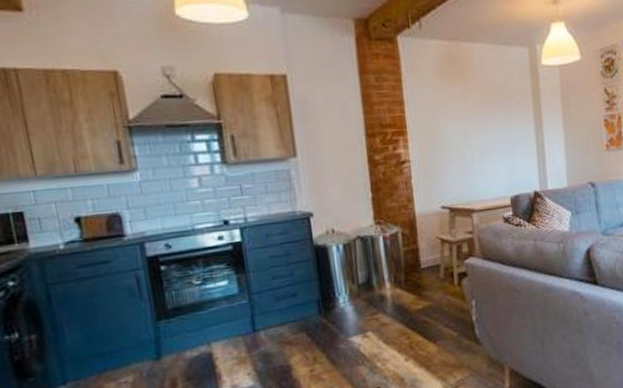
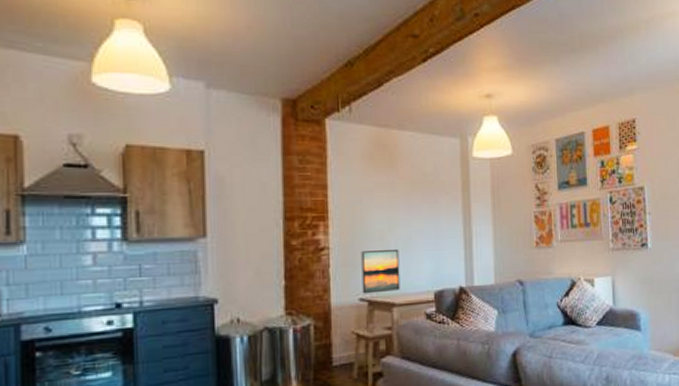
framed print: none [440,159,479,202] -> present [361,250,400,294]

